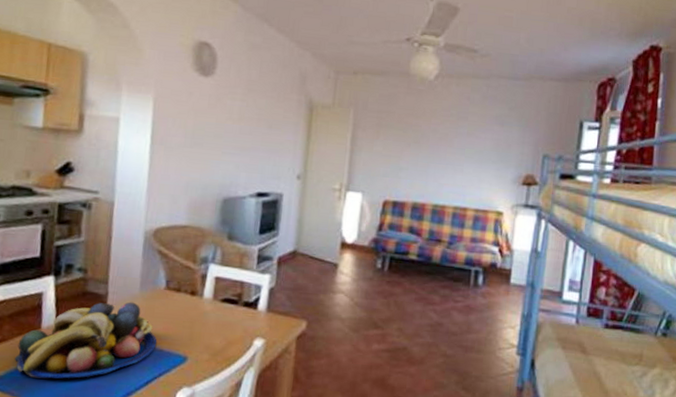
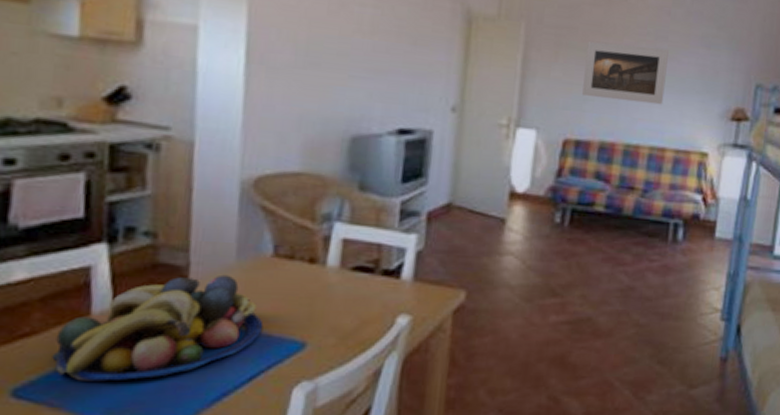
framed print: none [398,122,469,173] -> present [582,41,669,105]

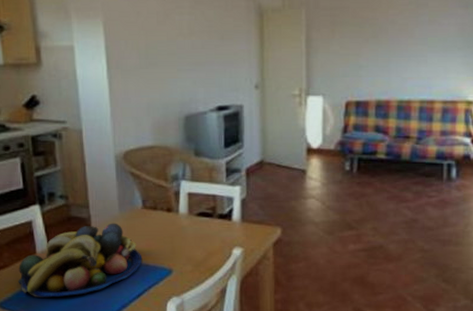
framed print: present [582,41,669,105] -> none [358,14,429,64]

